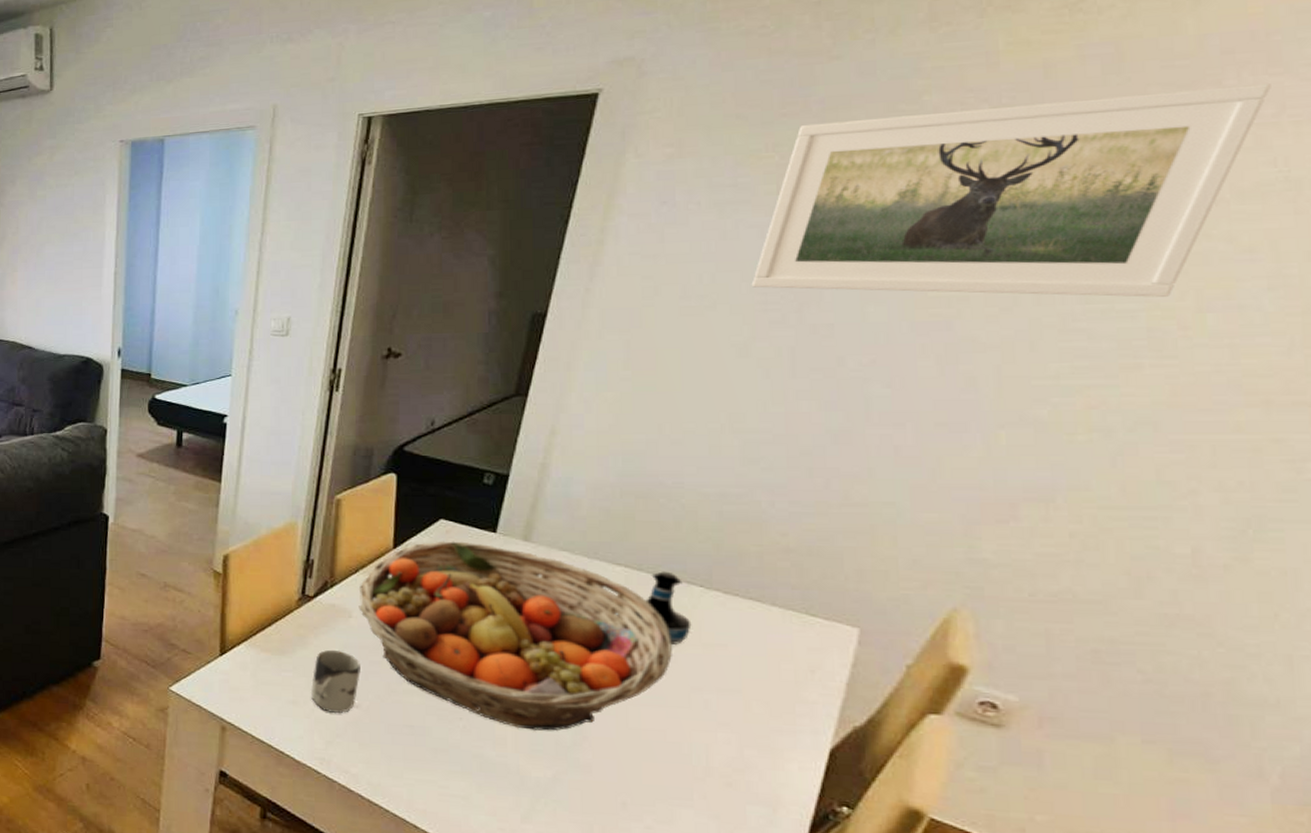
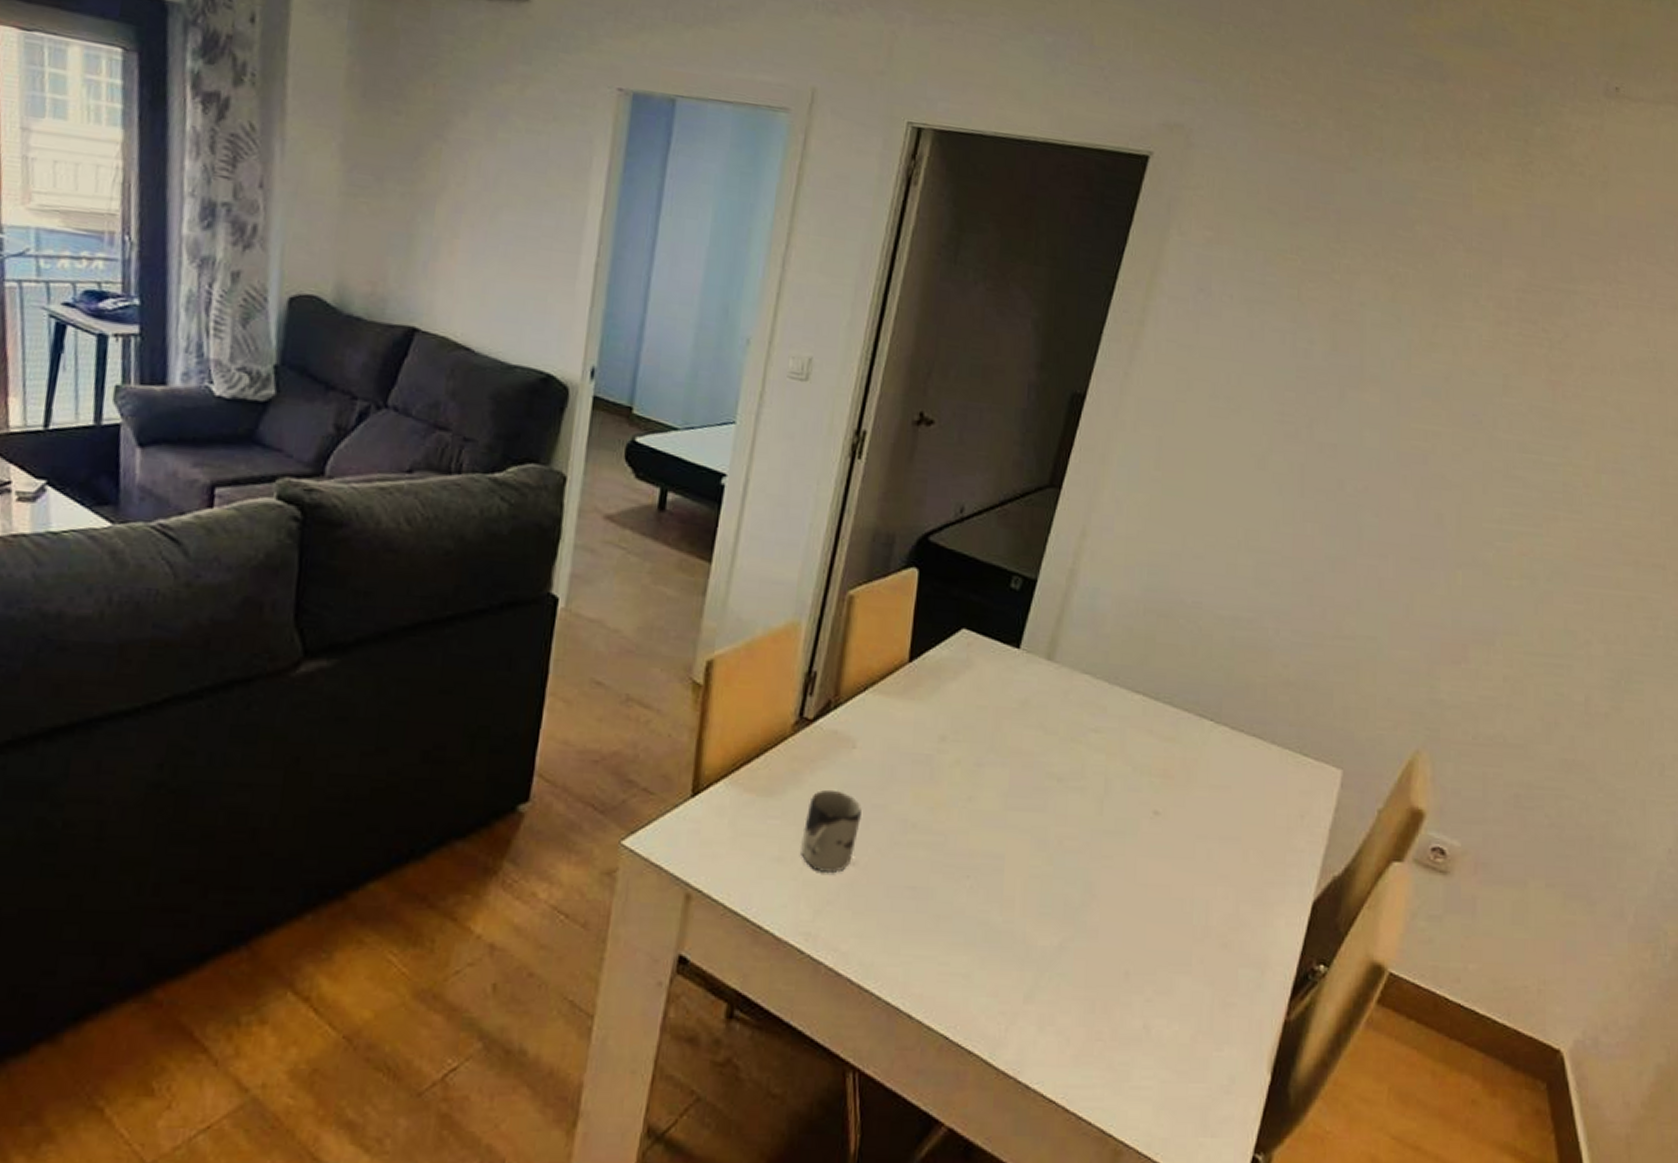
fruit basket: present [358,541,672,732] -> none [864,655,1182,890]
tequila bottle: present [624,571,692,646] -> none [1139,701,1201,787]
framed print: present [751,84,1271,297] -> none [1271,233,1648,455]

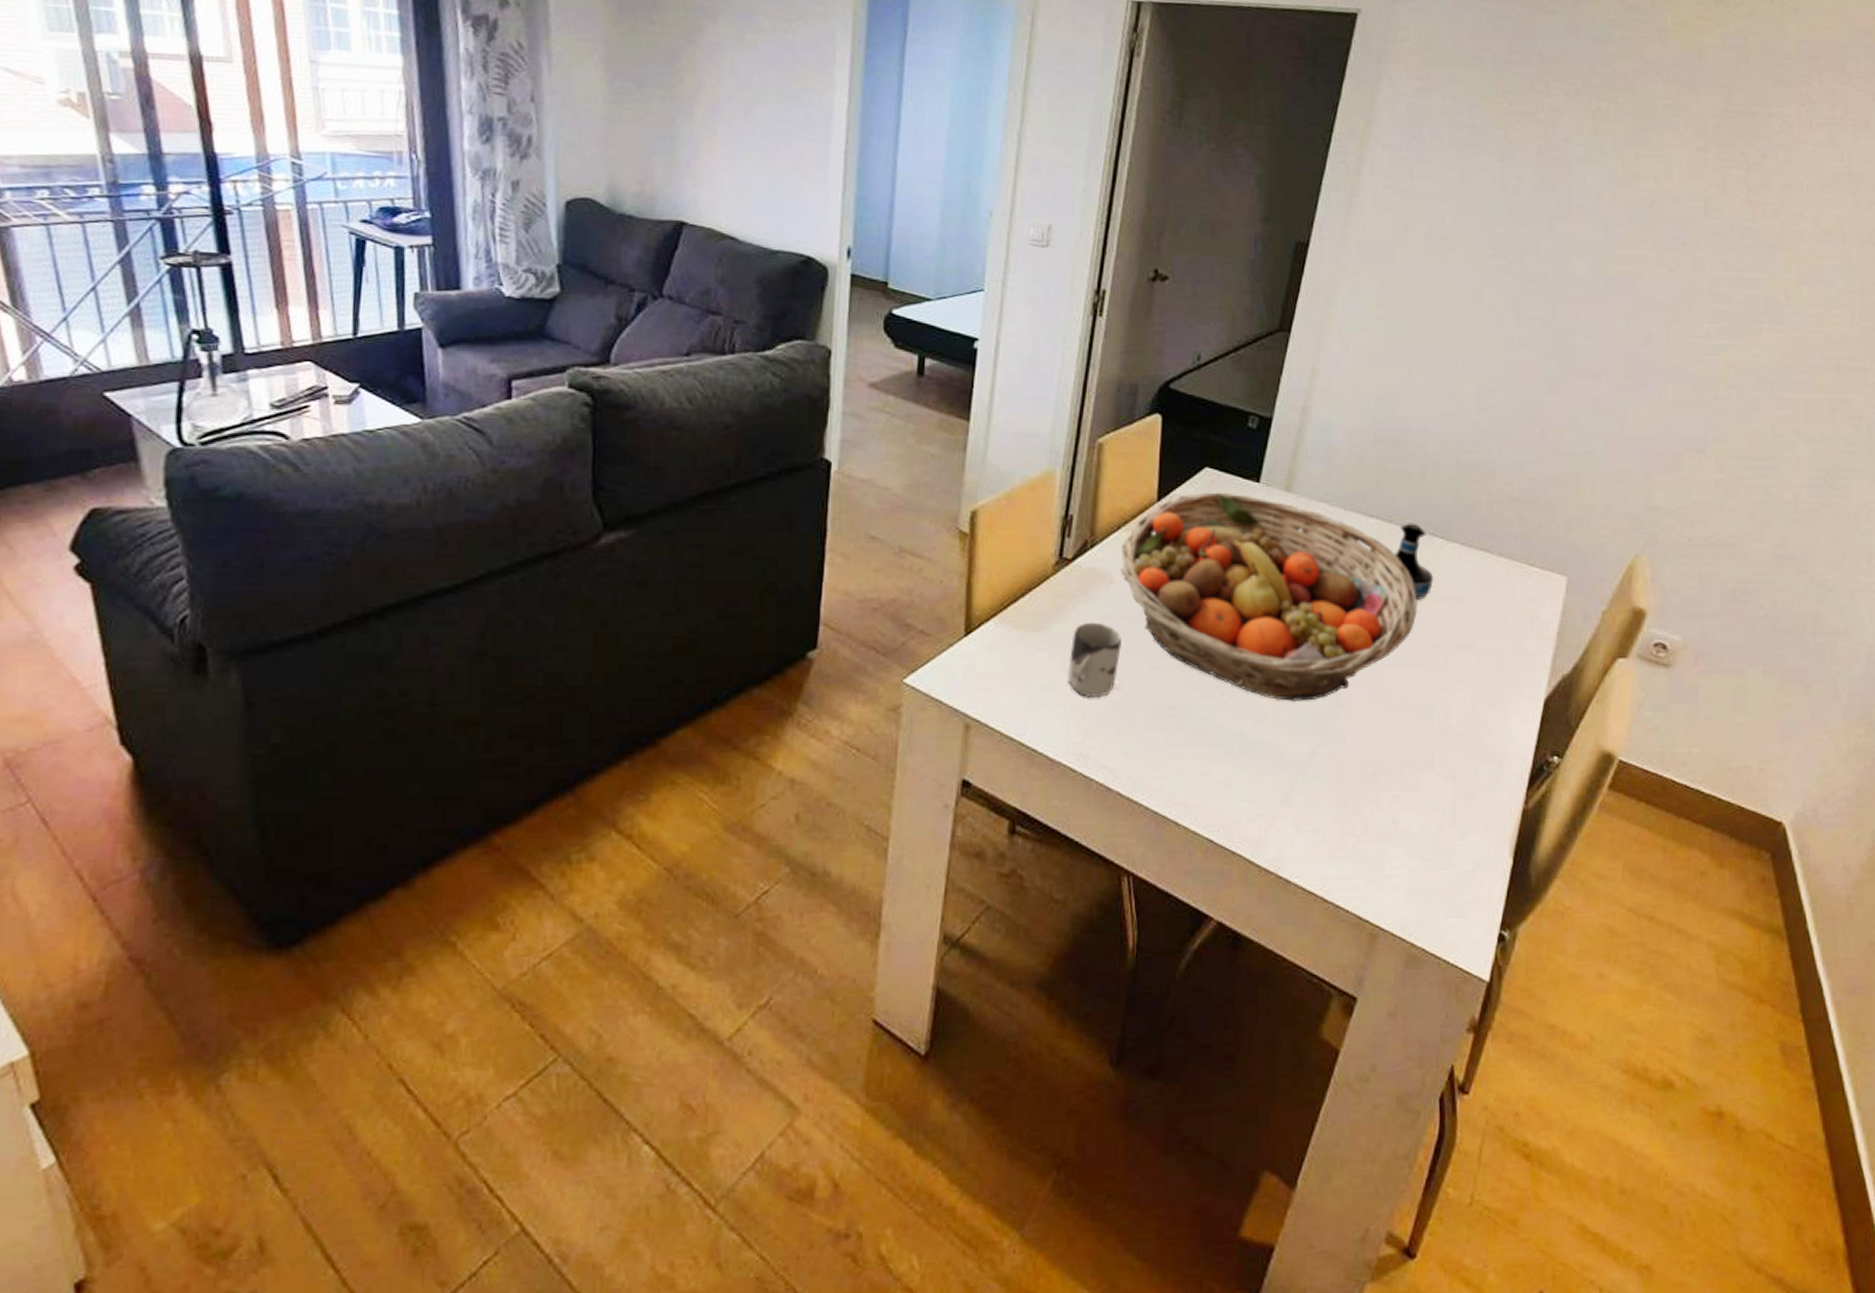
fruit basket: none [864,655,1182,890] -> present [1120,492,1417,701]
tequila bottle: none [1139,701,1201,787] -> present [1376,523,1434,601]

